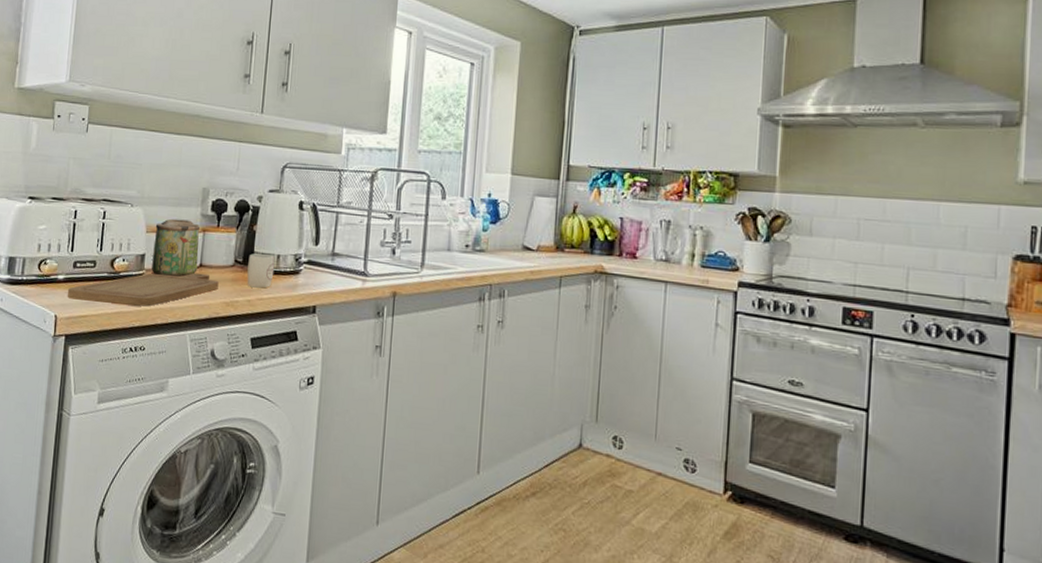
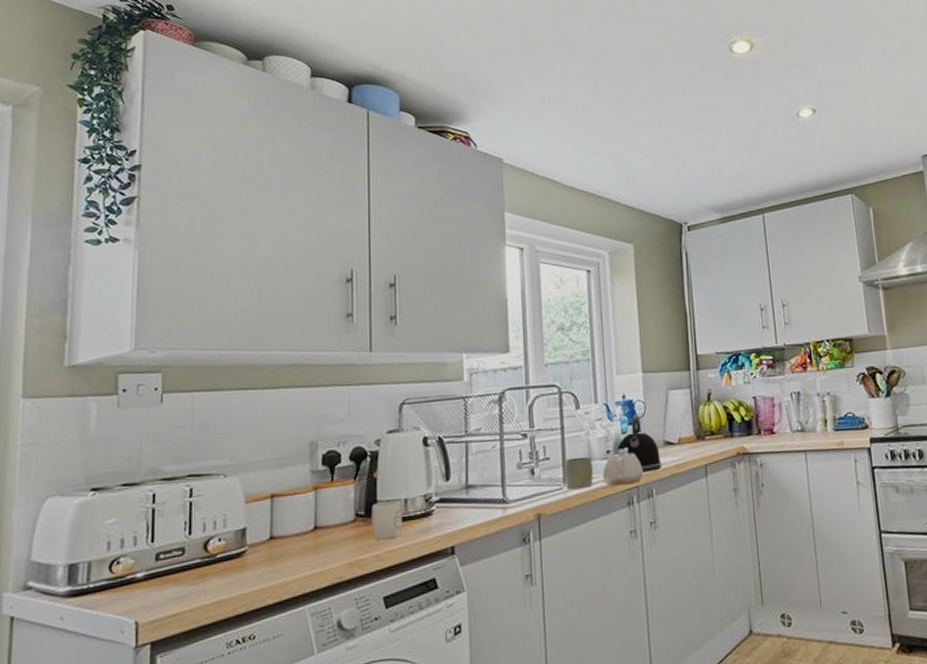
chopping board: present [67,272,219,307] -> none [149,535,339,598]
canister: present [152,218,201,277] -> none [256,479,312,549]
mug: none [423,245,451,277] -> present [564,456,594,490]
teapot: none [459,244,498,281] -> present [602,447,643,486]
kettle: none [474,214,518,273] -> present [615,414,662,473]

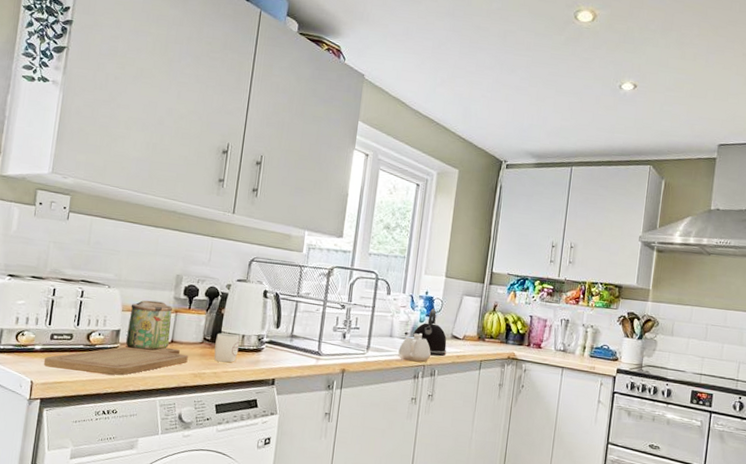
chopping board: none [149,535,339,598] -> present [43,347,188,376]
canister: none [256,479,312,549] -> present [126,300,173,351]
mug: present [564,456,594,490] -> none [368,331,393,358]

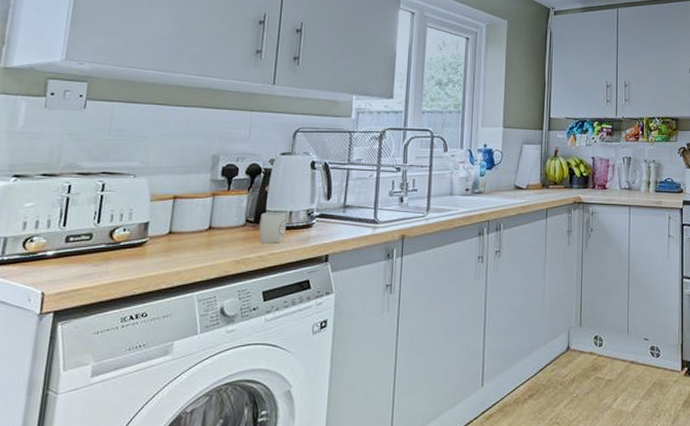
chopping board: present [43,347,188,376] -> none [57,235,229,274]
canister: present [126,300,173,351] -> none [156,186,210,242]
teapot: present [398,332,431,363] -> none [460,187,494,218]
kettle: present [412,308,447,357] -> none [473,161,511,210]

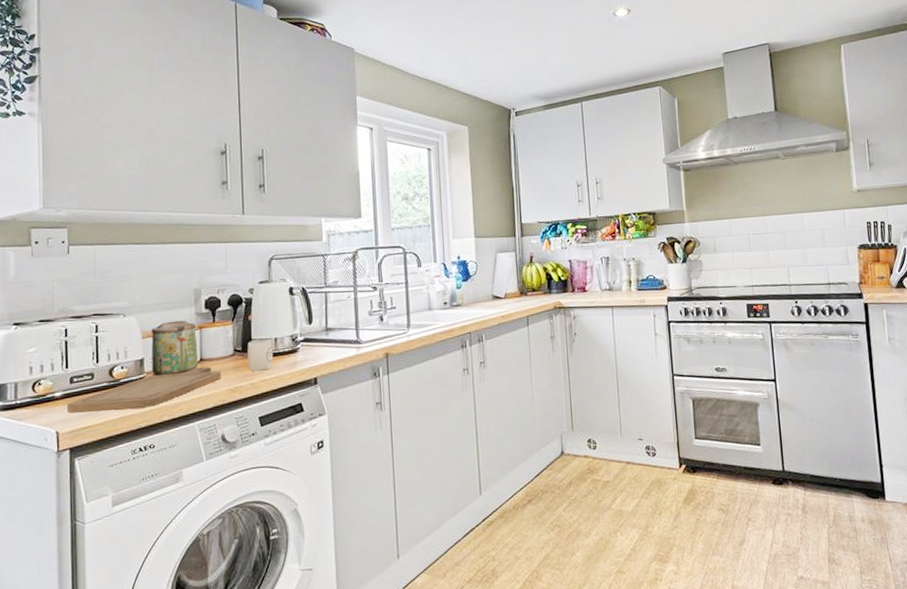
chopping board: none [57,235,229,274] -> present [66,366,221,413]
canister: none [156,186,210,242] -> present [151,320,198,376]

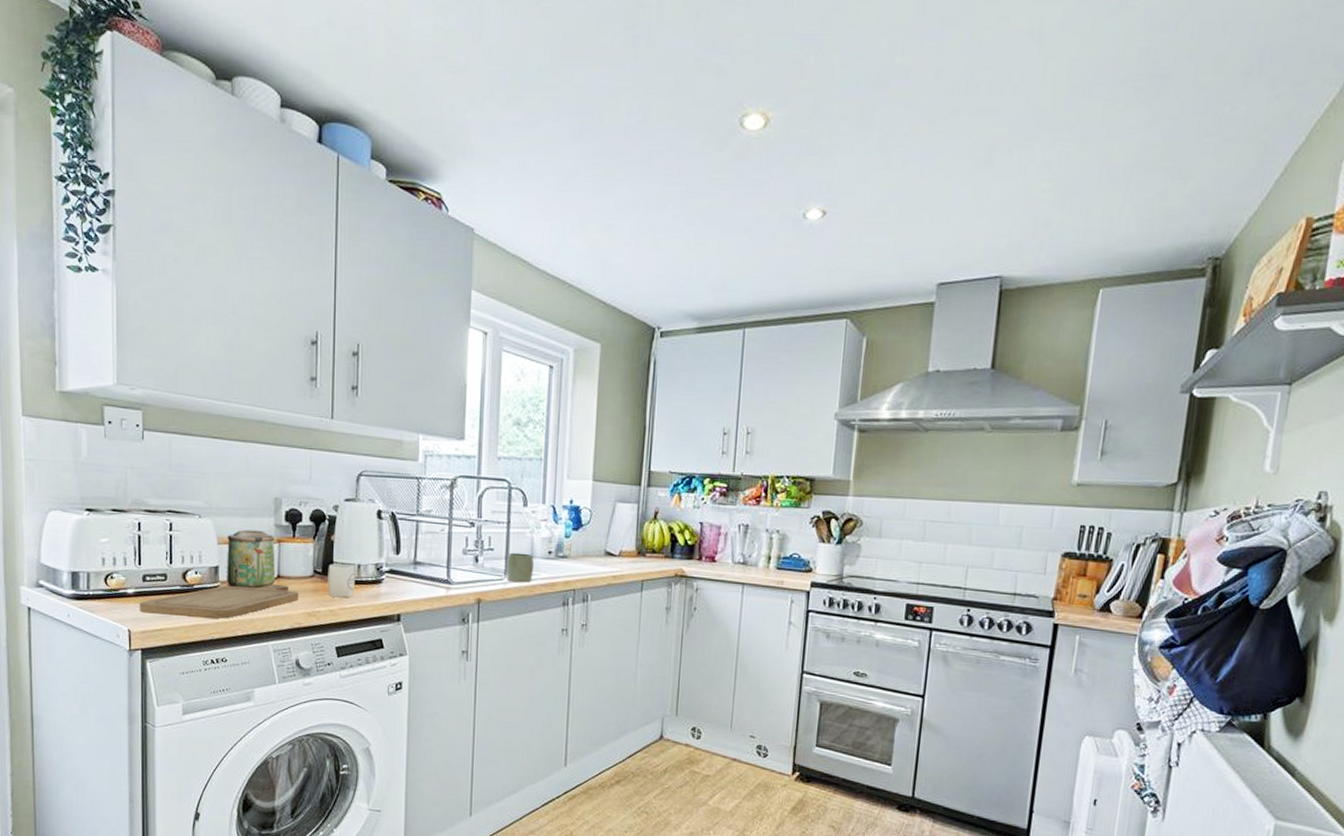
mug: none [408,307,433,335] -> present [506,552,535,584]

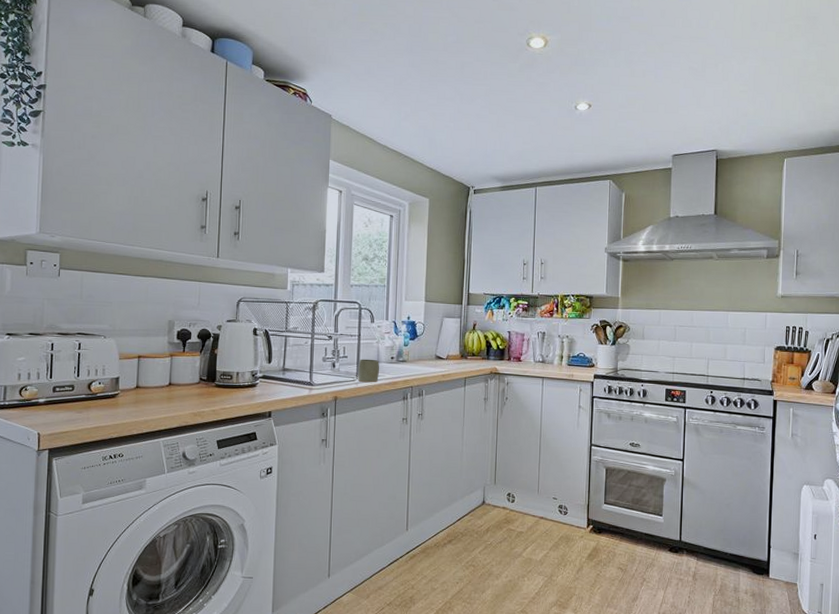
chopping board: present [139,584,299,619] -> none [48,390,187,421]
canister: present [227,529,275,589] -> none [126,347,168,395]
mug: present [328,563,356,598] -> none [211,372,235,400]

